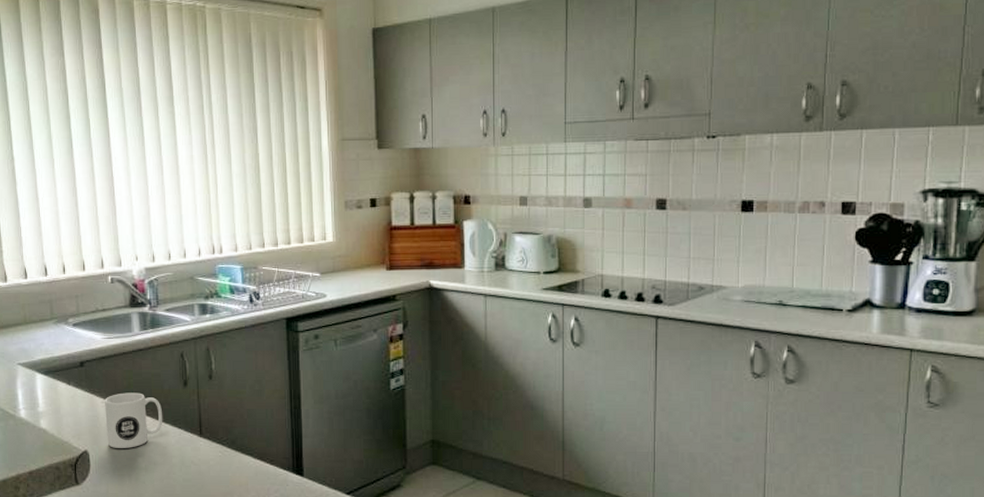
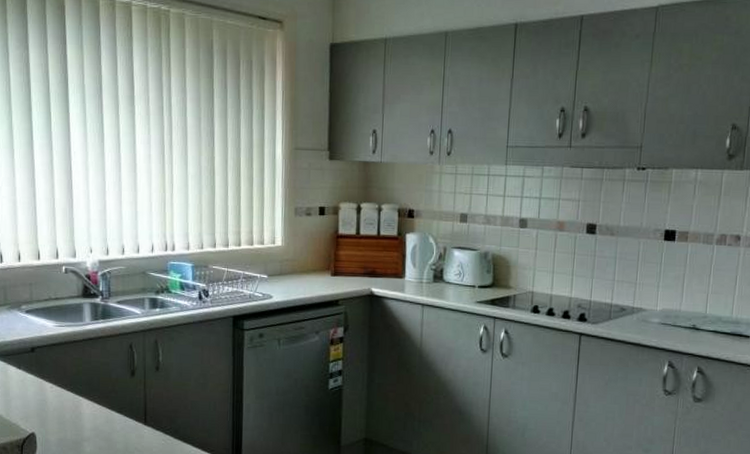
mug: present [105,392,163,448] -> none [53,379,110,433]

